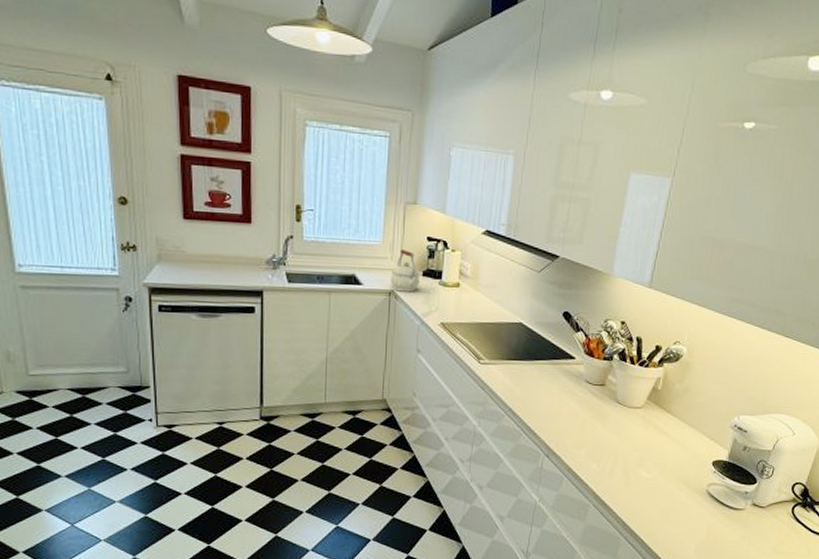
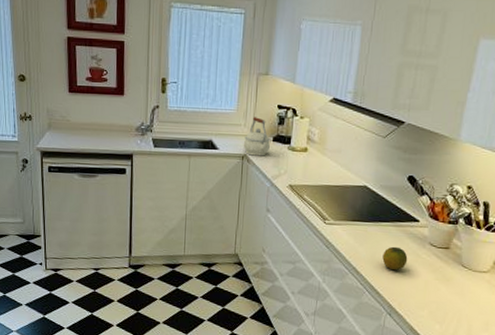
fruit: none [539,385,565,410] -> present [382,246,408,271]

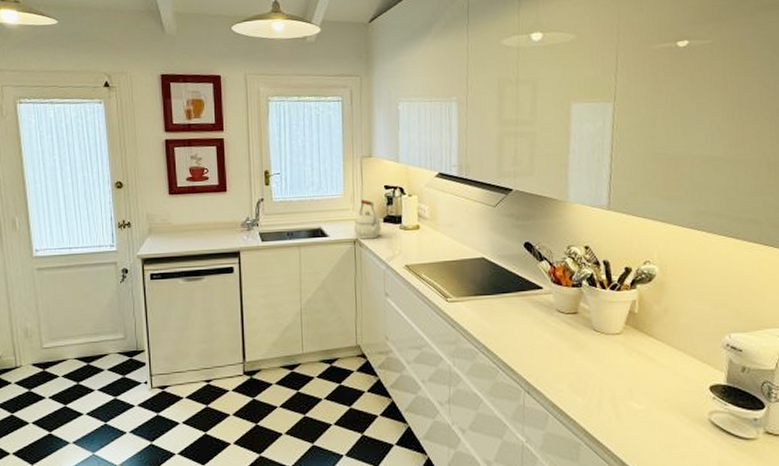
fruit: present [382,246,408,271] -> none [511,317,538,344]

